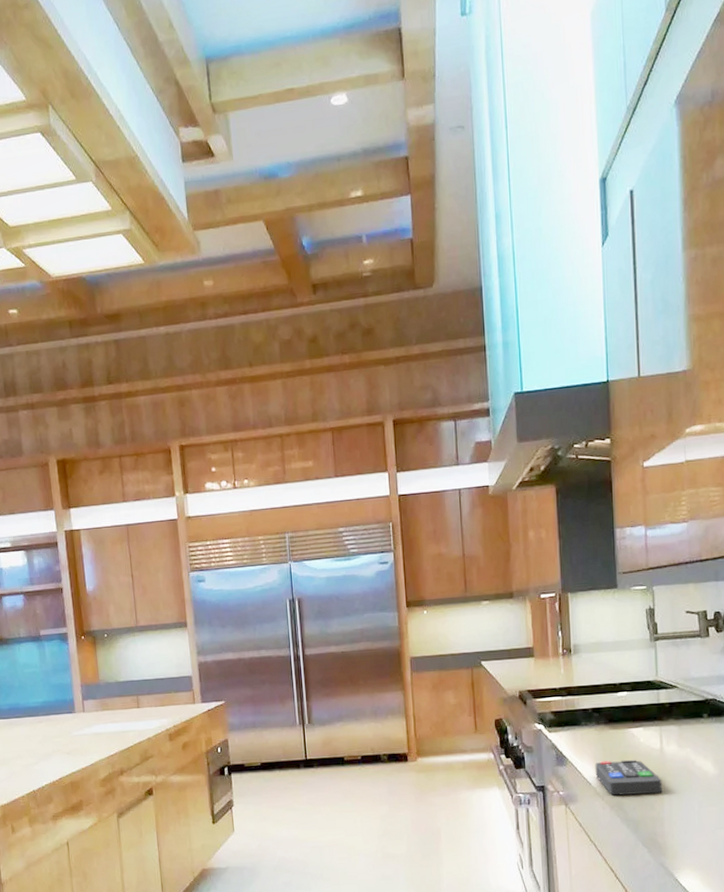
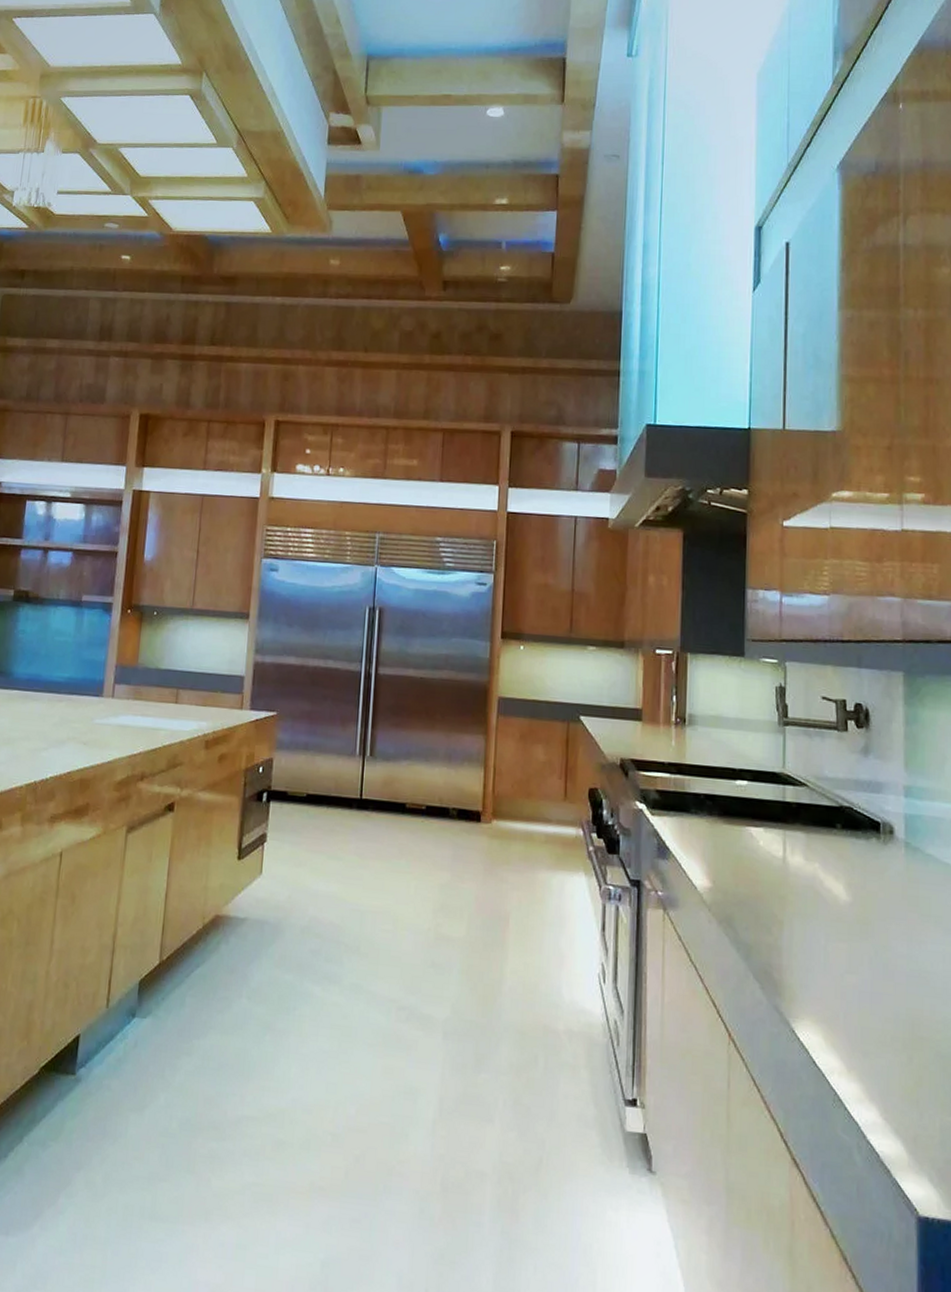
remote control: present [595,759,662,796] -> none [702,861,783,915]

